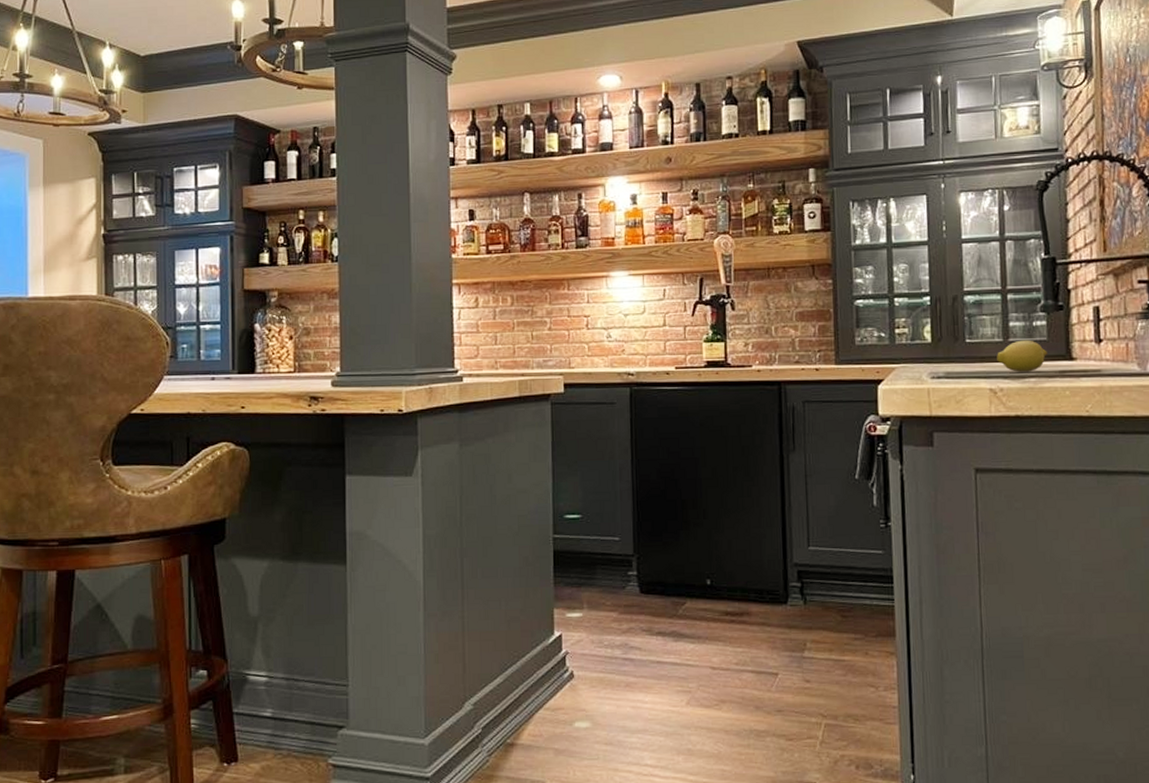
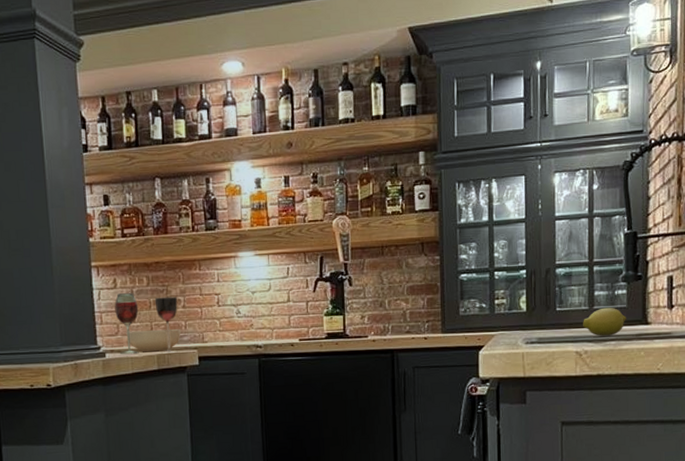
wineglass: none [475,313,501,379] -> present [114,293,139,355]
bowl: none [486,353,546,377] -> present [126,329,181,353]
wineglass: none [518,318,544,379] -> present [154,296,178,354]

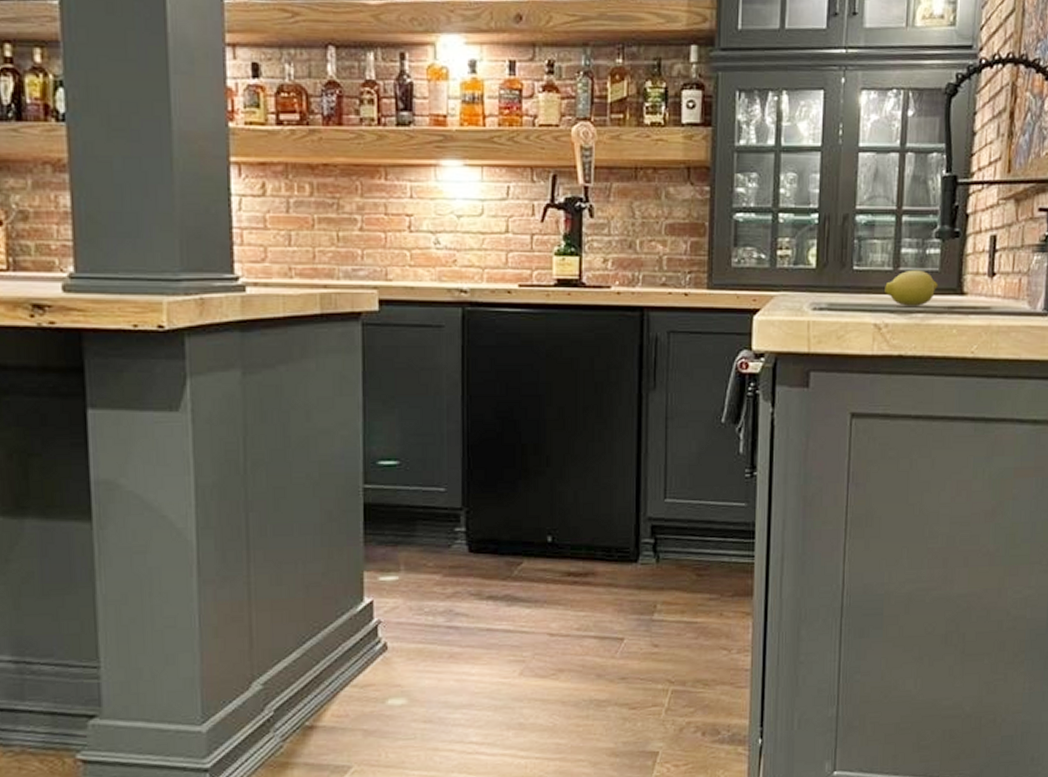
wineglass: present [114,293,139,355] -> none [262,204,296,290]
bowl: present [126,329,181,353] -> none [277,257,356,289]
wineglass: present [154,296,178,354] -> none [320,213,353,292]

